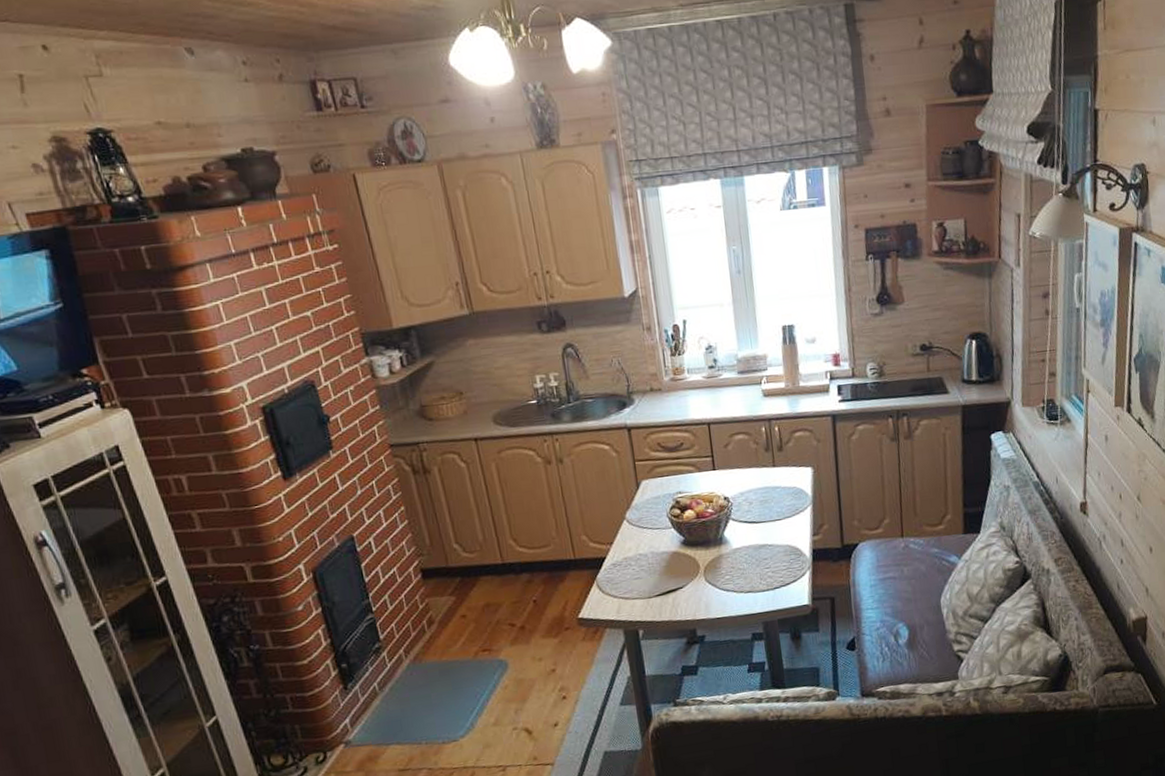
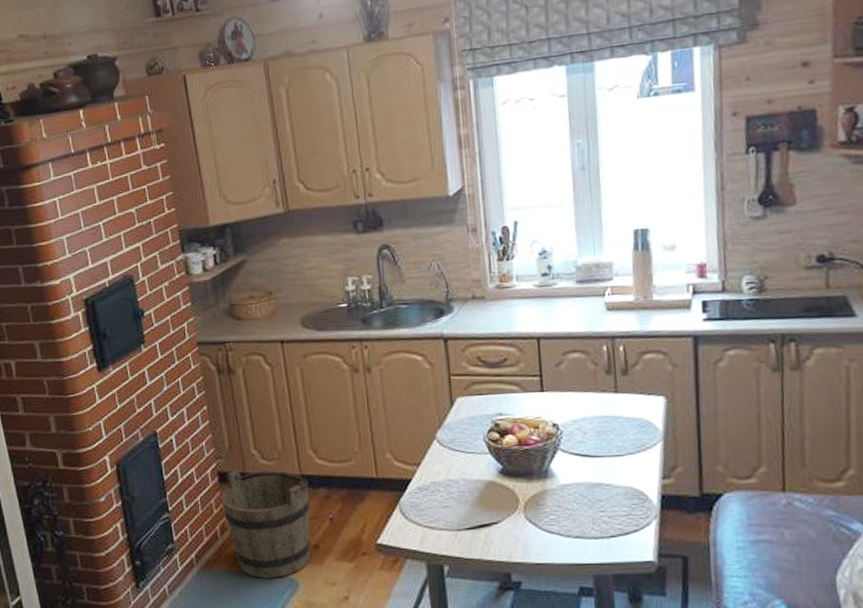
bucket: none [425,562,517,664] -> present [221,469,311,578]

